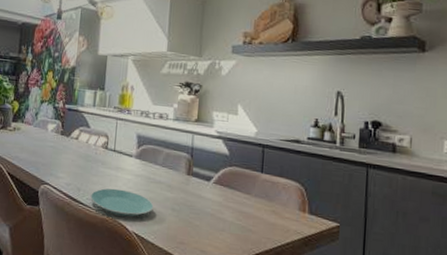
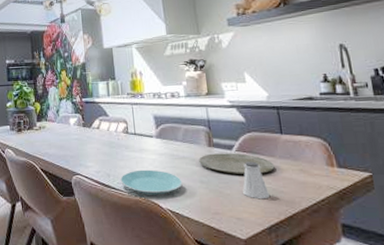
plate: none [174,182,249,210] -> present [199,153,275,174]
saltshaker: none [212,195,238,236] -> present [242,161,269,200]

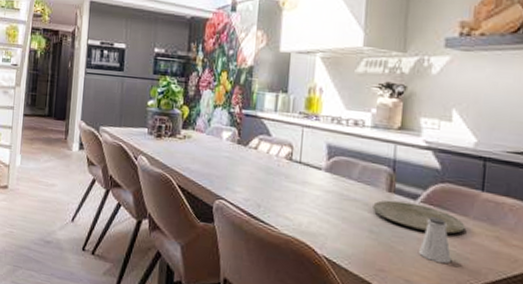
plate: present [119,169,183,195] -> none [271,205,348,239]

